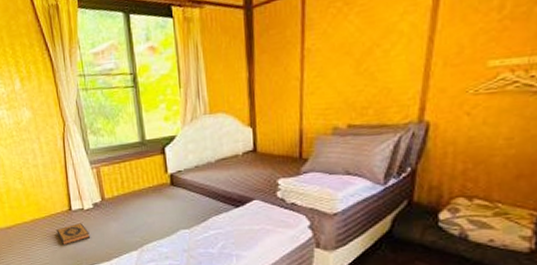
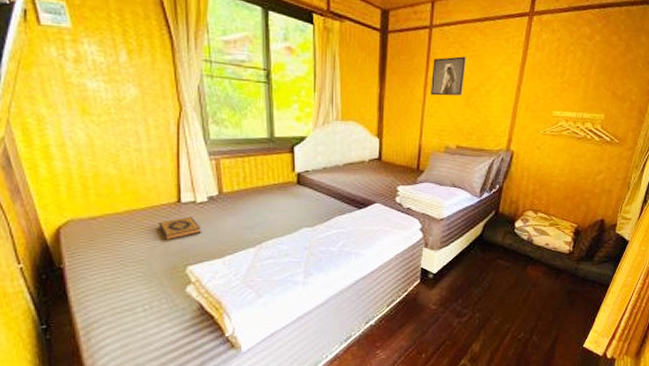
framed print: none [309,14,353,70] -> present [431,56,466,96]

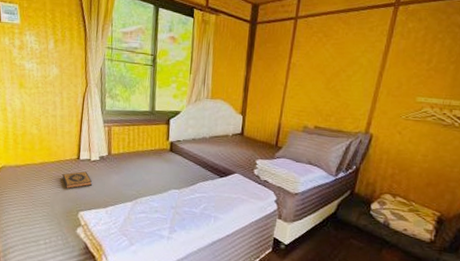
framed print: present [431,56,466,96] -> none [293,44,329,80]

